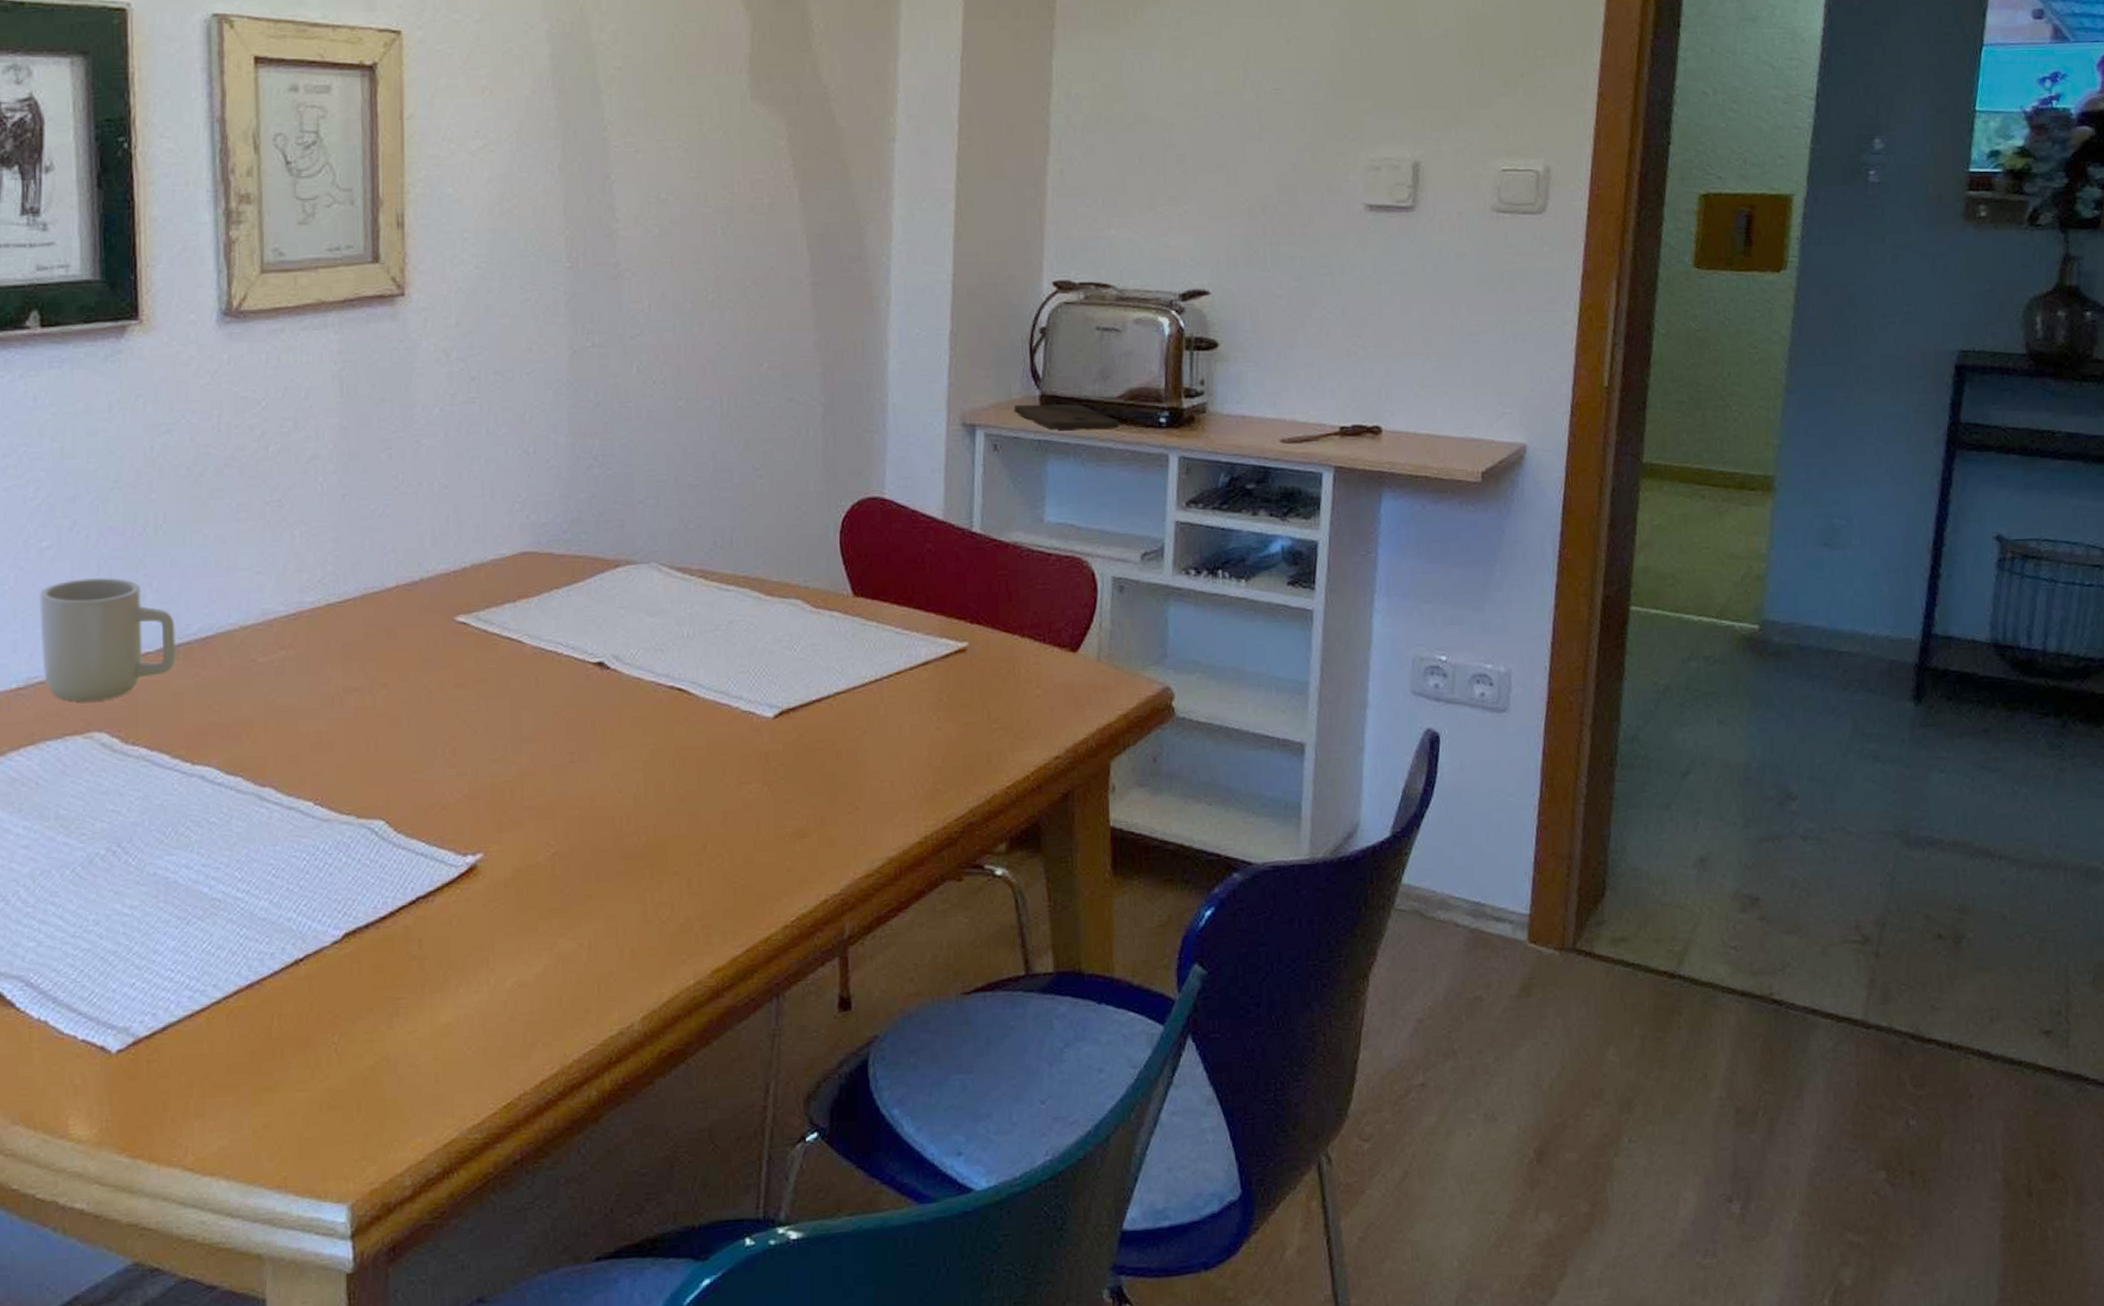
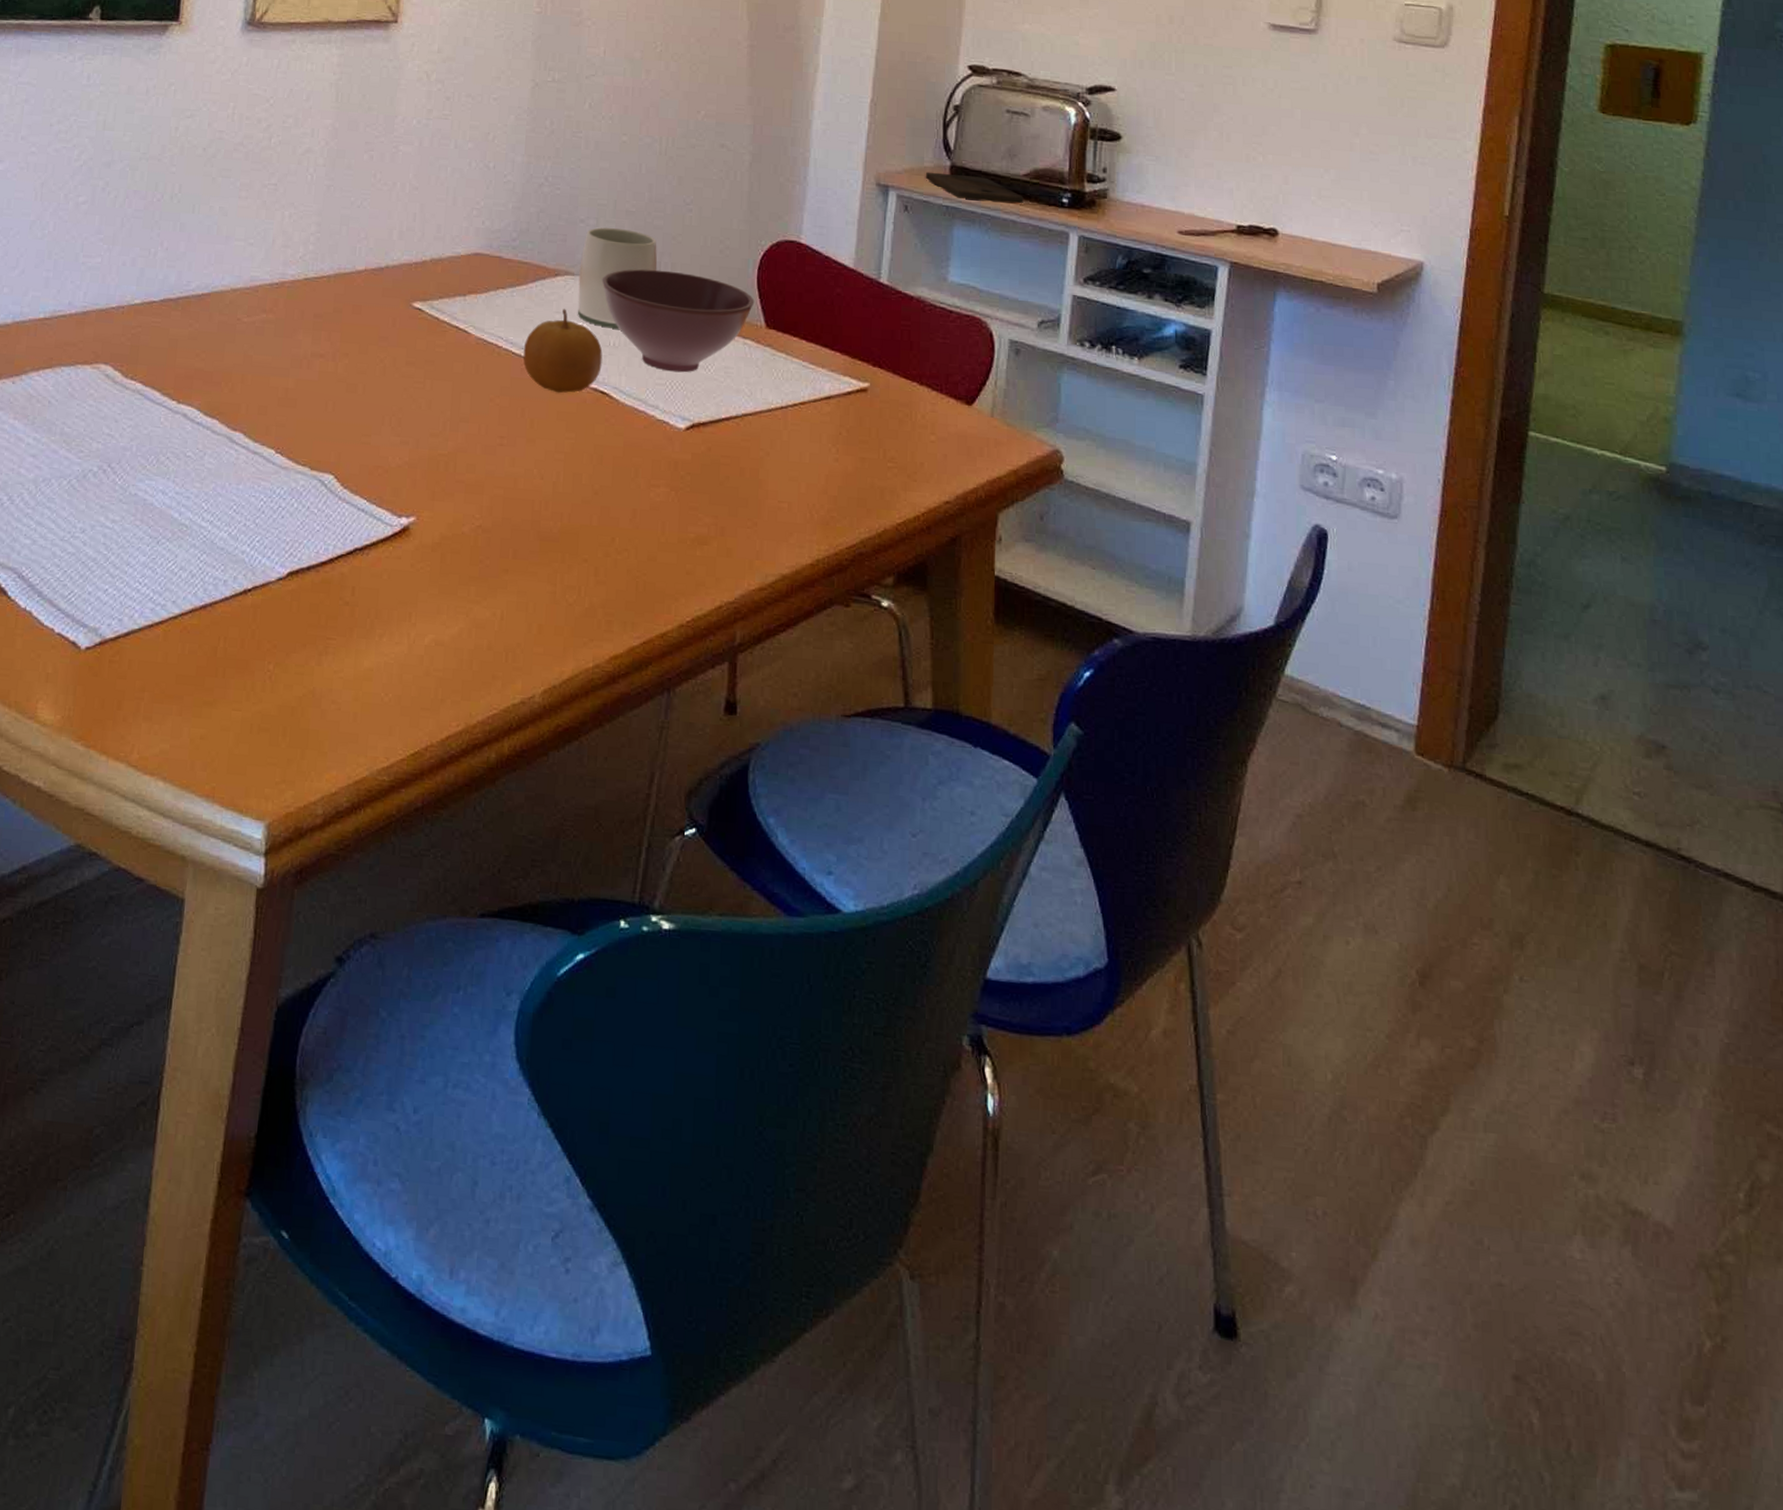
mug: present [39,577,176,702] -> none [66,232,178,338]
fruit: none [586,602,676,697] -> present [523,308,603,393]
mug: none [642,506,729,618] -> present [577,227,658,329]
bowl: none [668,546,839,657] -> present [602,269,755,373]

